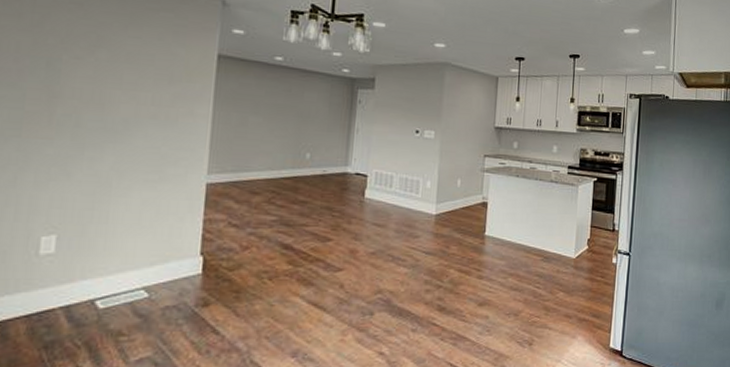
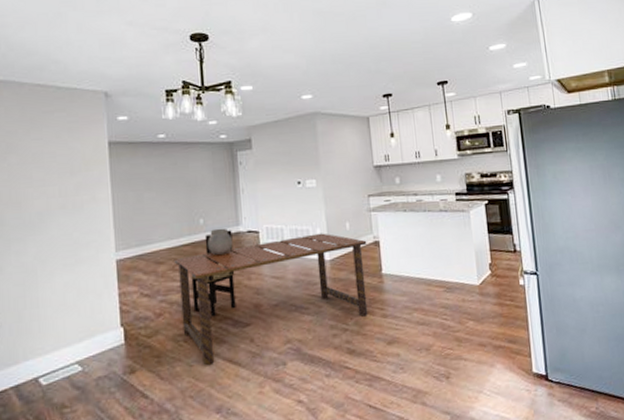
dining table: none [269,186,475,306] -> present [173,233,368,365]
dining chair: none [284,169,339,258] -> present [191,230,236,317]
ceramic pot: none [311,165,338,195] -> present [208,228,233,256]

